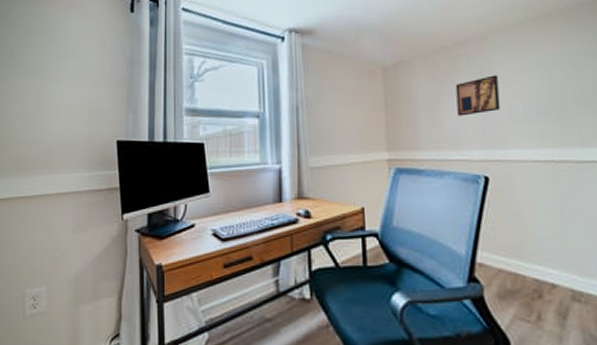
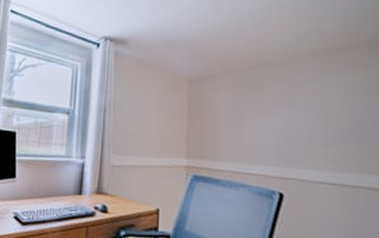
wall art: present [455,75,501,116] -> none [257,97,300,133]

